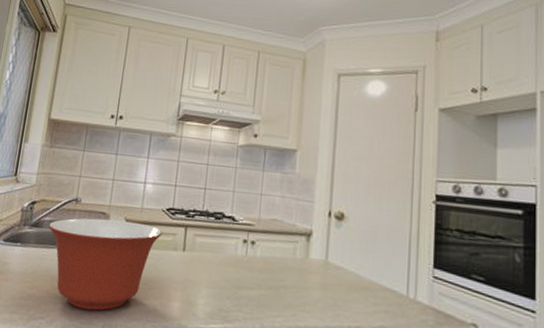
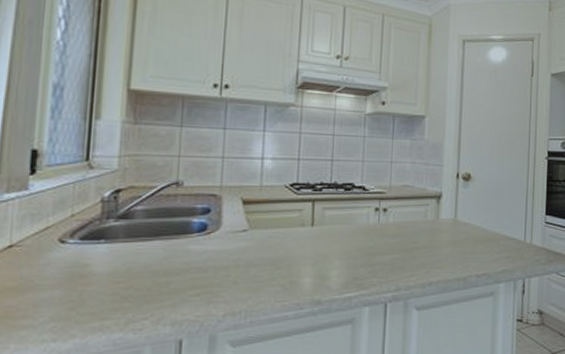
mixing bowl: present [49,218,163,311] -> none [142,201,287,301]

